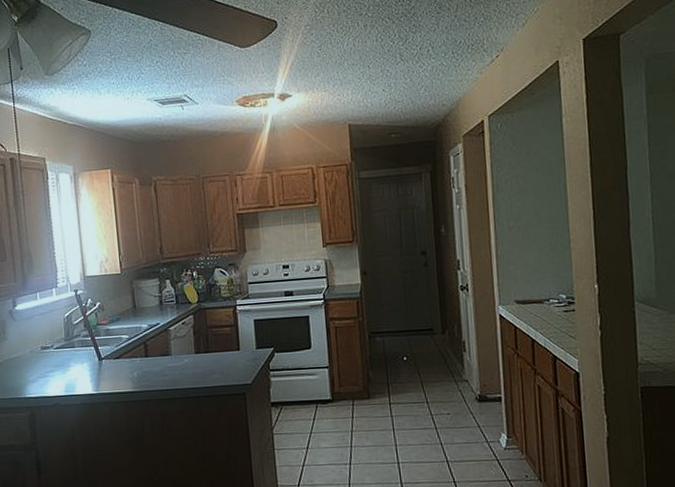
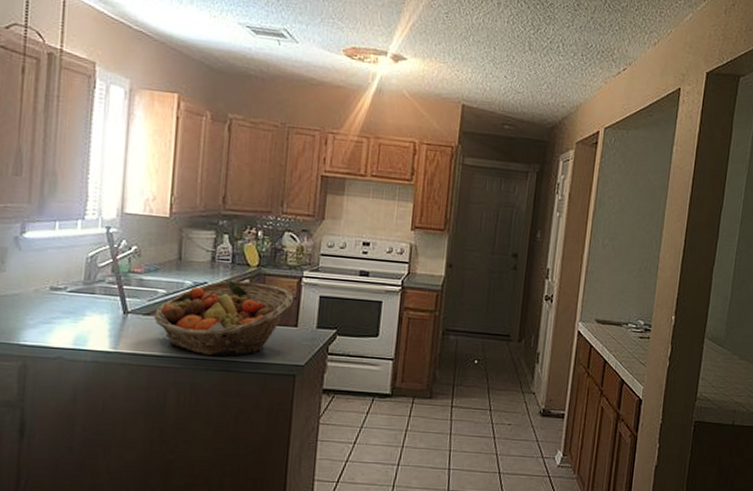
fruit basket: none [122,316,233,387] -> present [153,280,294,356]

